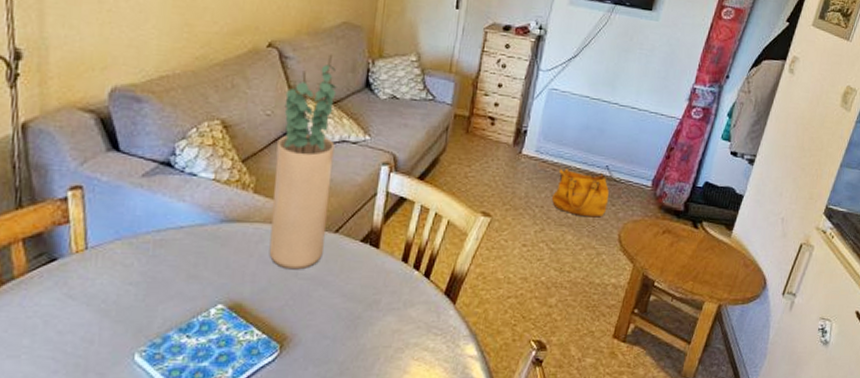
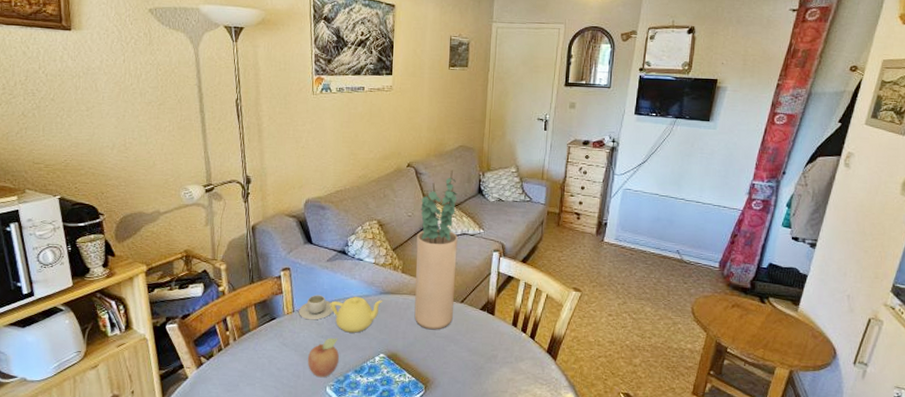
teacup: none [95,224,149,261] -> present [299,295,333,320]
fruit: none [105,284,156,341] -> present [307,337,339,378]
teapot: none [145,226,225,277] -> present [331,297,383,333]
handbag: present [551,168,609,218] -> none [631,253,681,293]

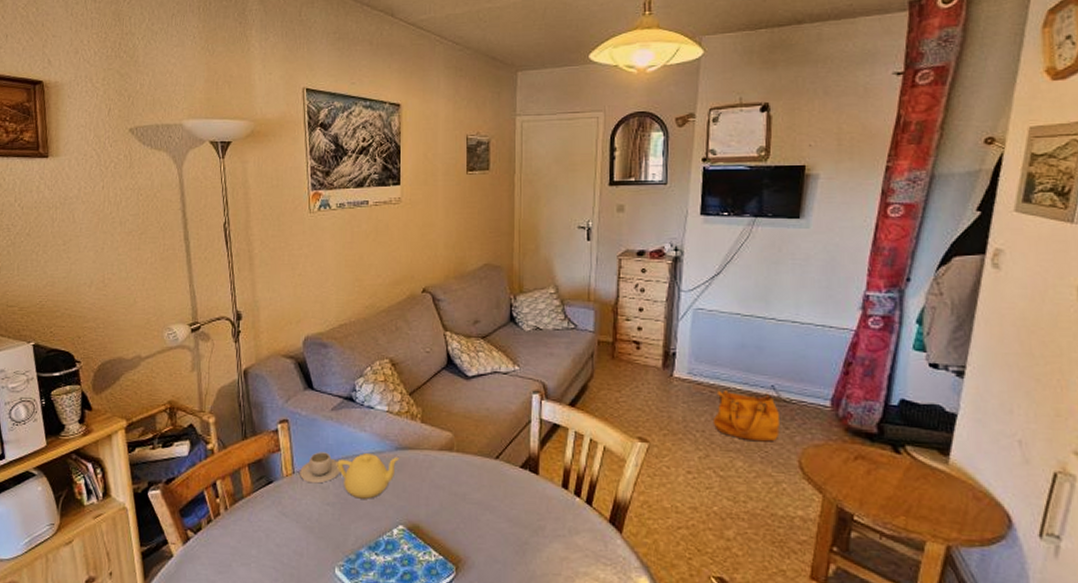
fruit: present [307,337,339,378] -> none [311,505,349,556]
vase: present [414,170,458,330] -> none [437,294,488,495]
handbag: none [631,253,681,293] -> present [712,390,780,442]

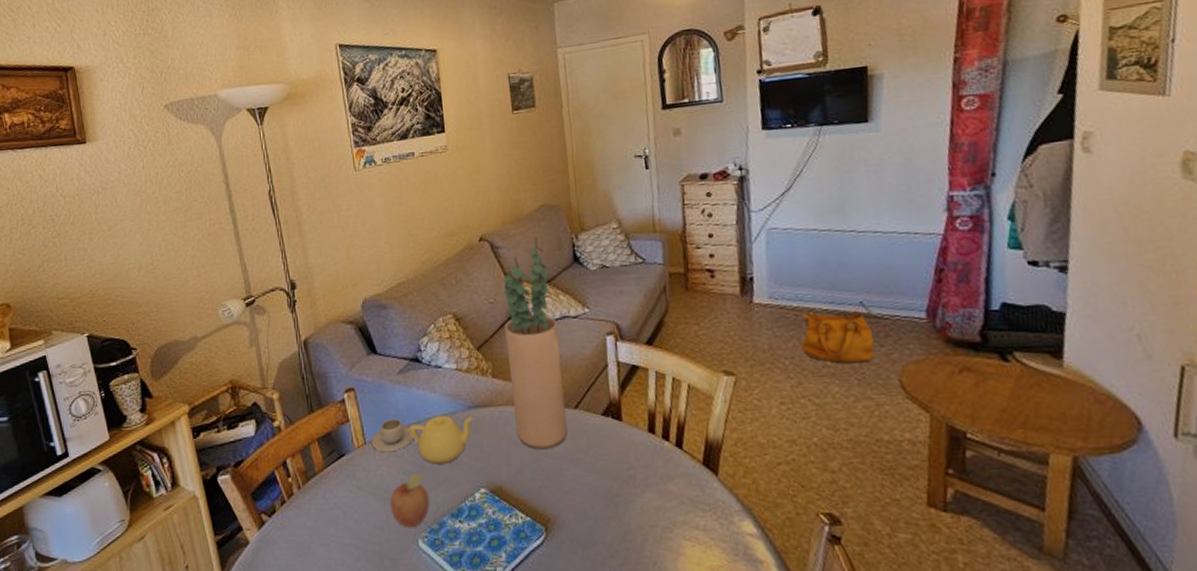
fruit: none [311,505,349,556] -> present [389,472,429,528]
vase: none [437,294,488,495] -> present [503,236,568,450]

